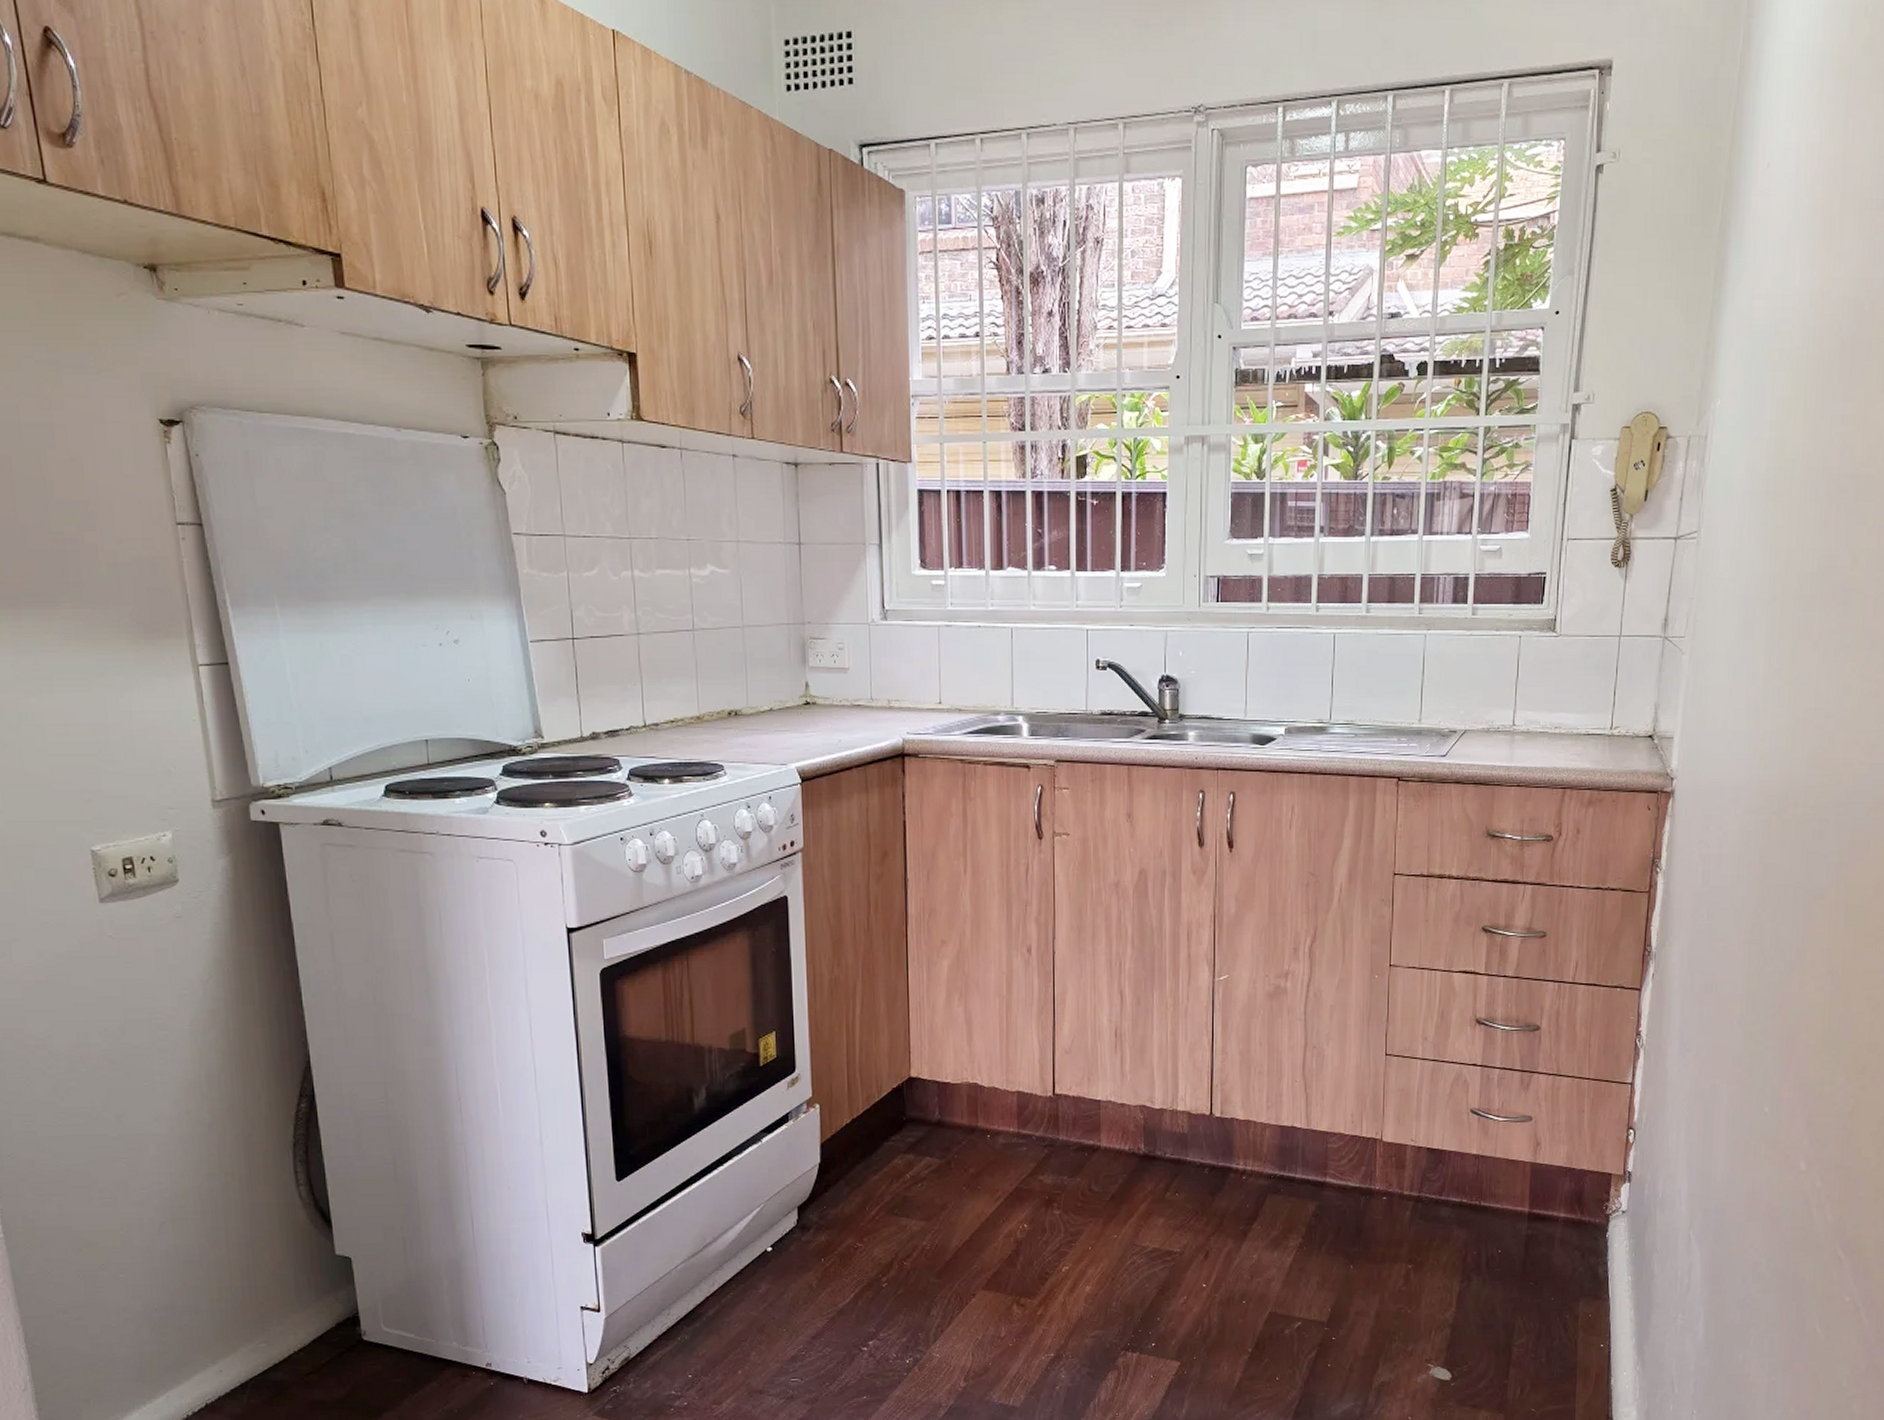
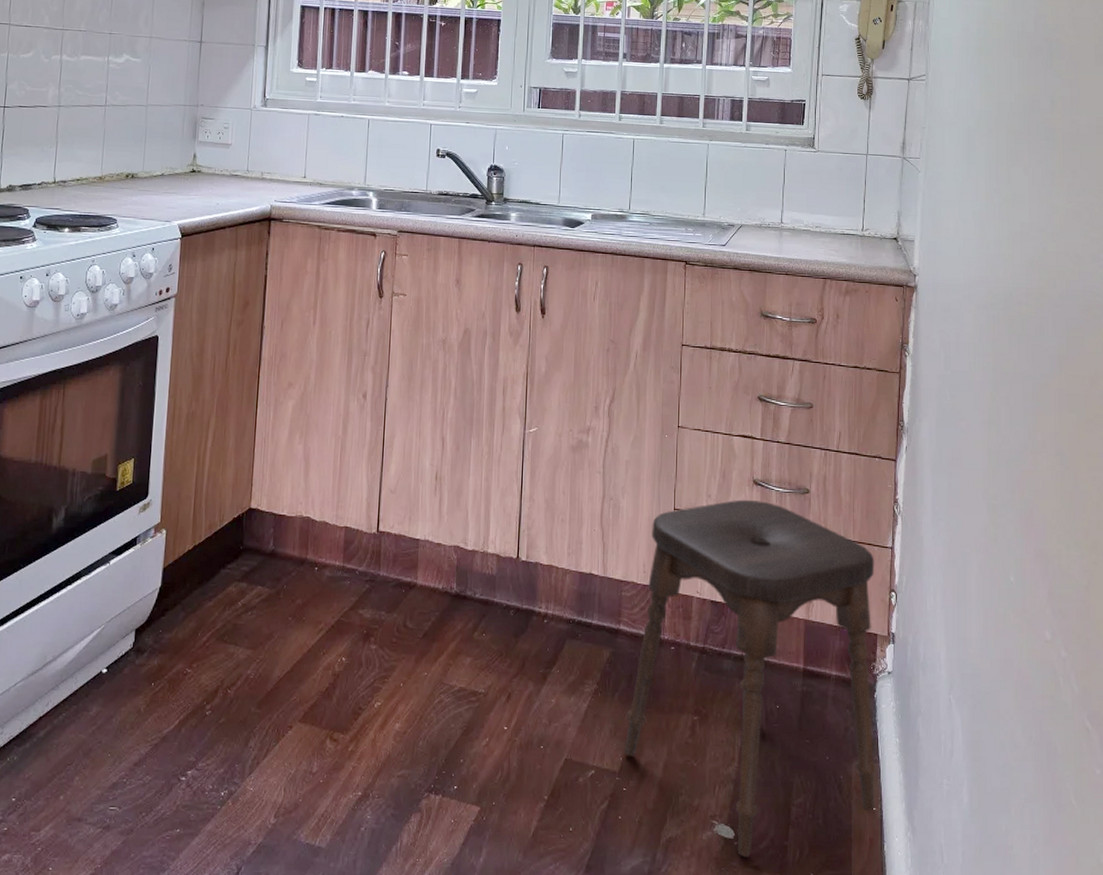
stool: none [1333,1040,1612,1397] -> present [624,499,877,858]

